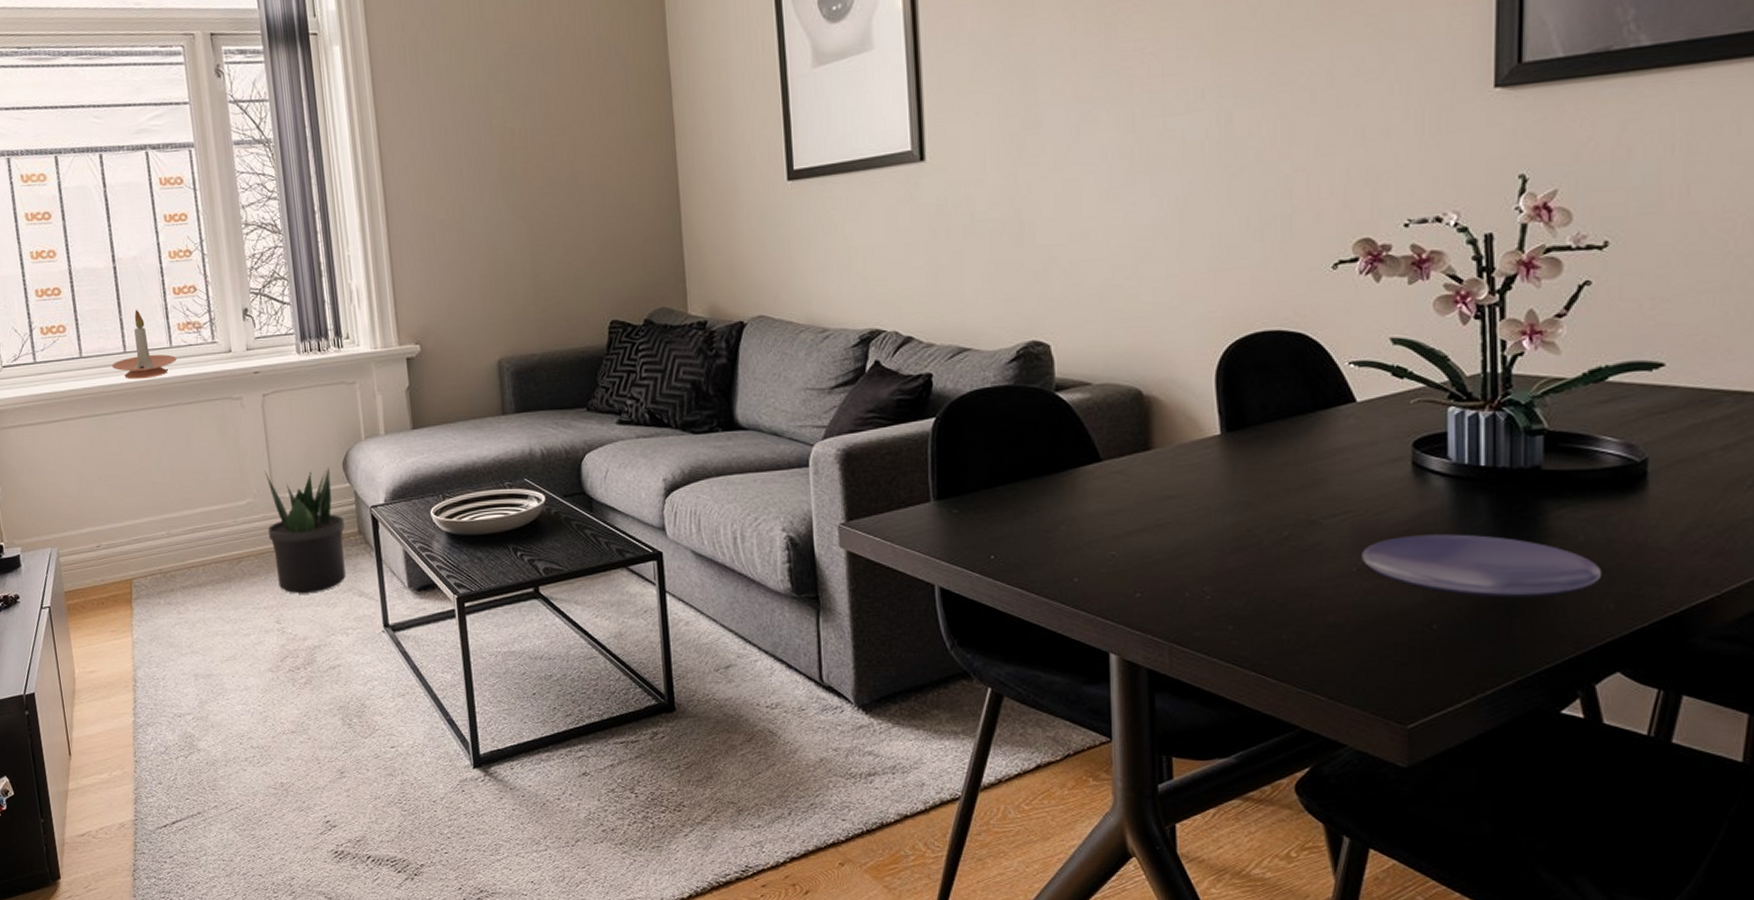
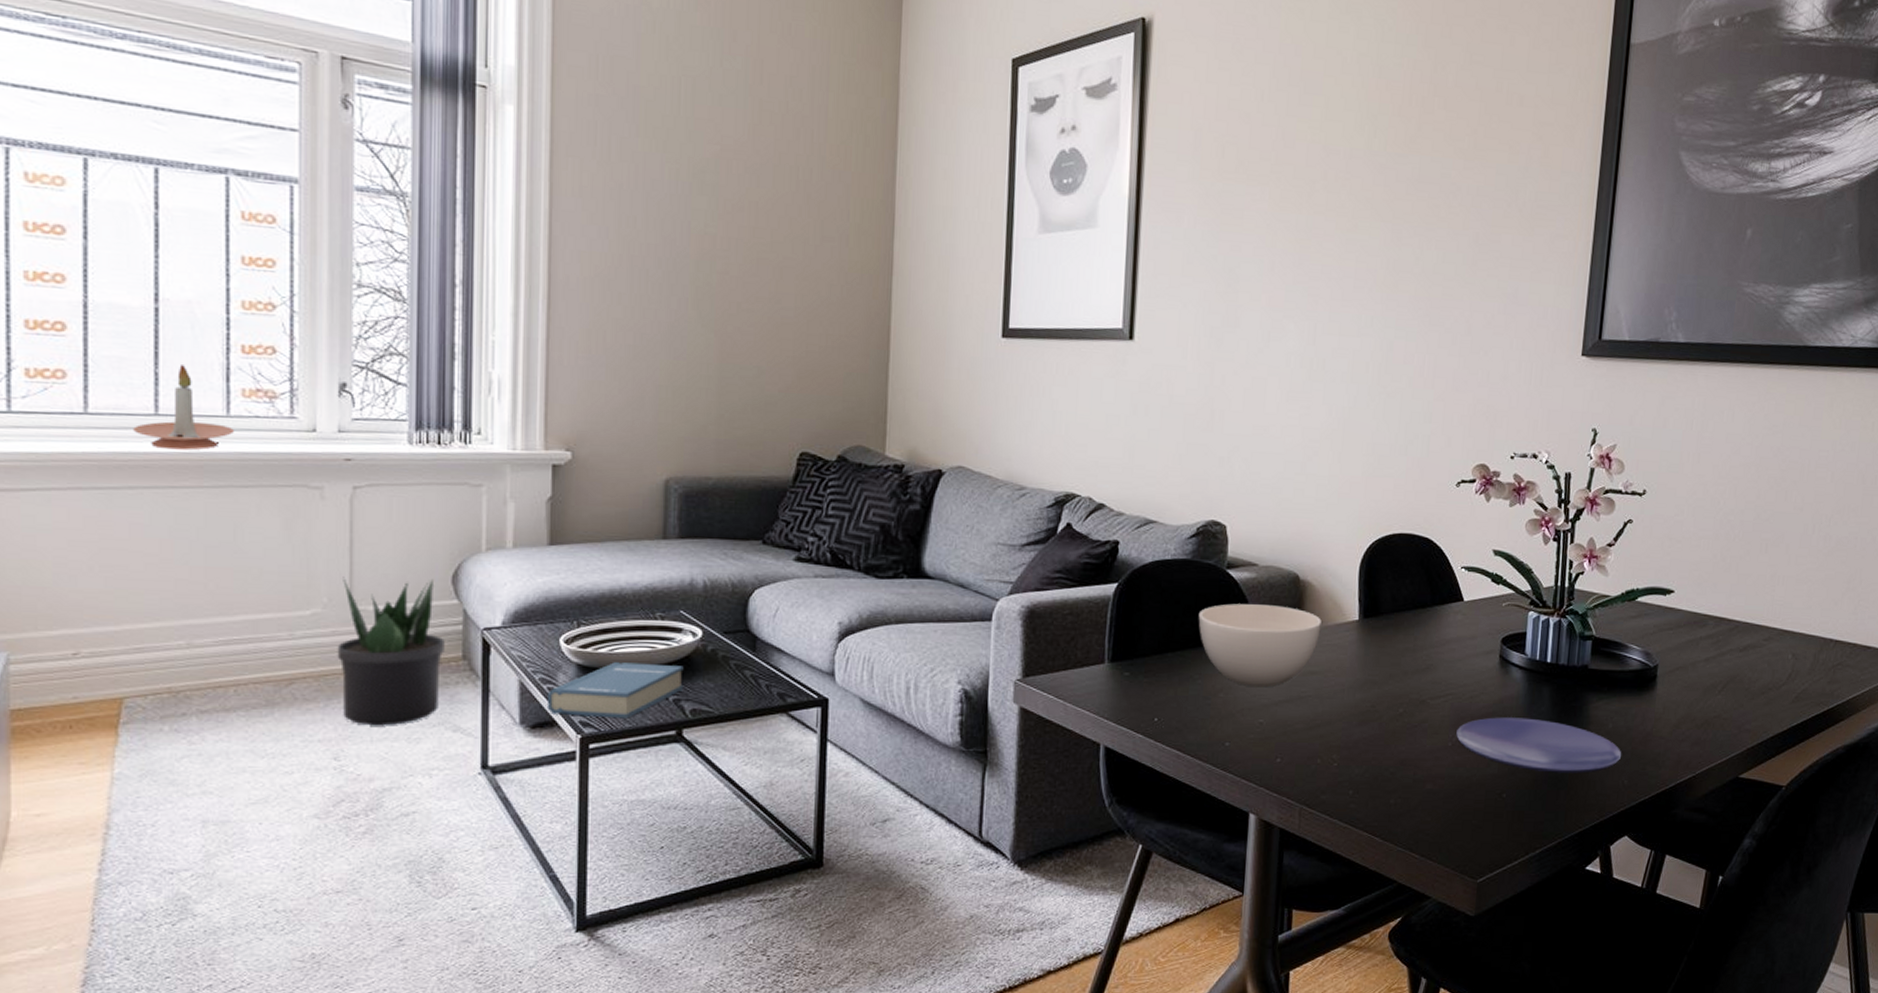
hardback book: none [426,528,535,580] -> present [547,662,684,719]
bowl: none [1028,426,1175,517] -> present [1198,603,1321,688]

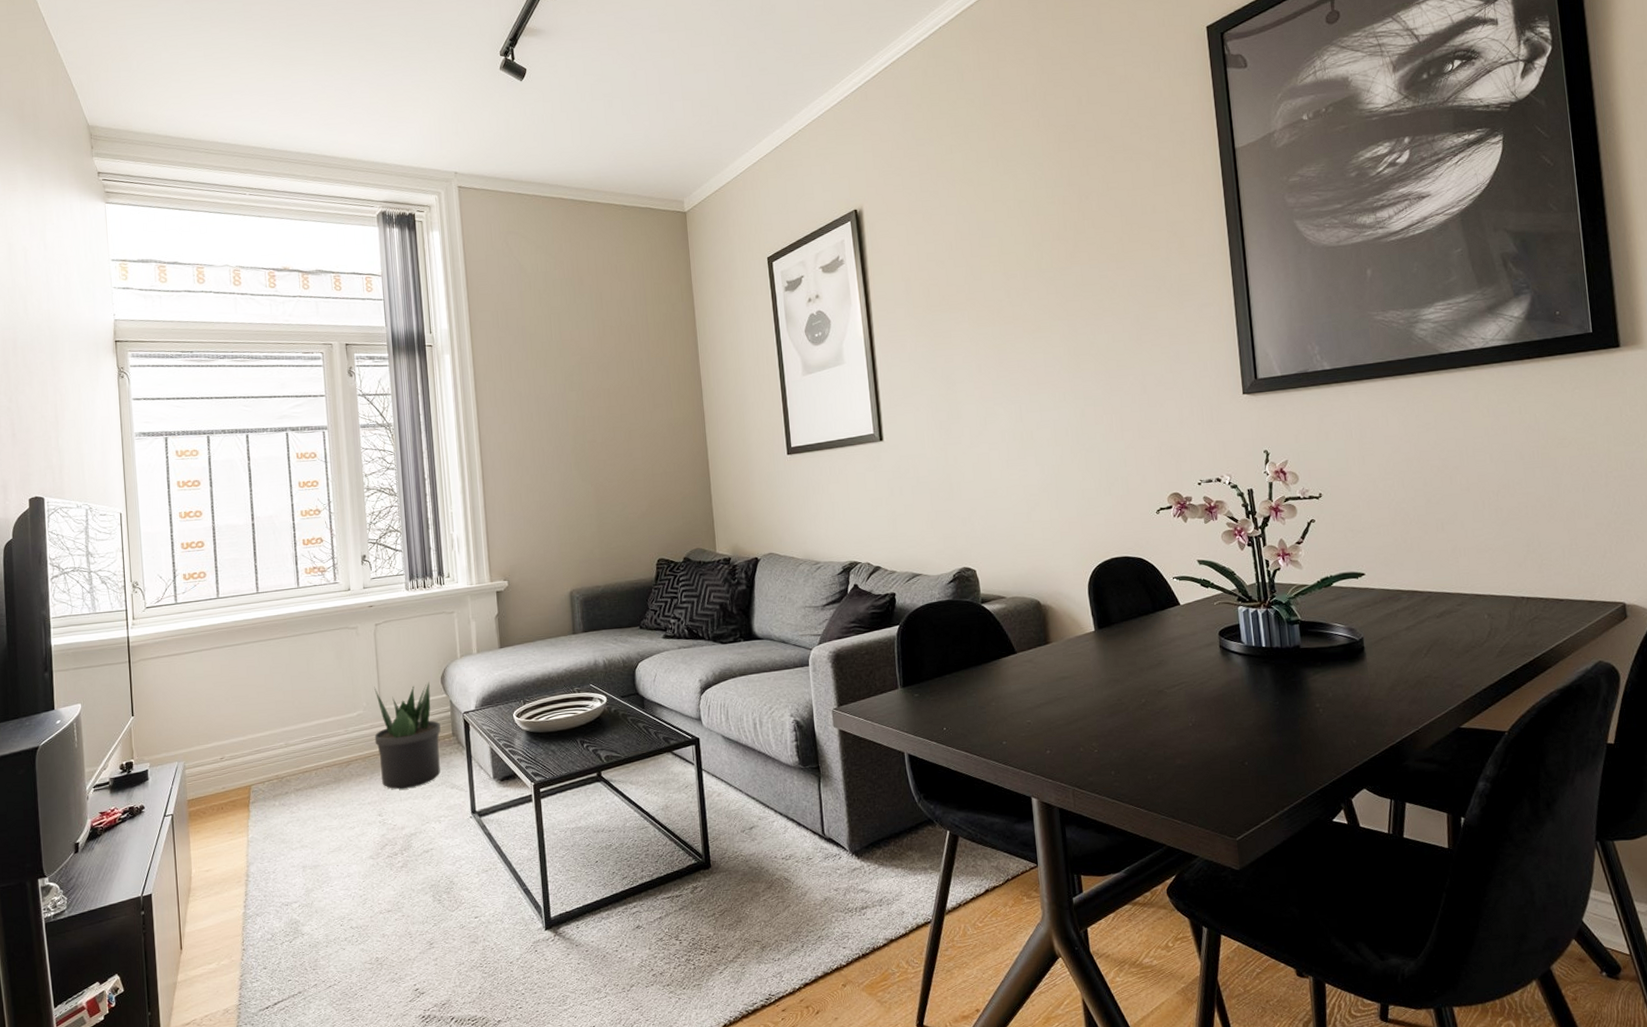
candle holder: present [134,363,233,451] -> none [245,557,302,615]
hardback book: present [547,662,684,719] -> none [508,724,598,769]
bowl: present [1198,603,1321,688] -> none [965,627,1065,695]
plate: present [1456,717,1622,773] -> none [1194,695,1346,740]

